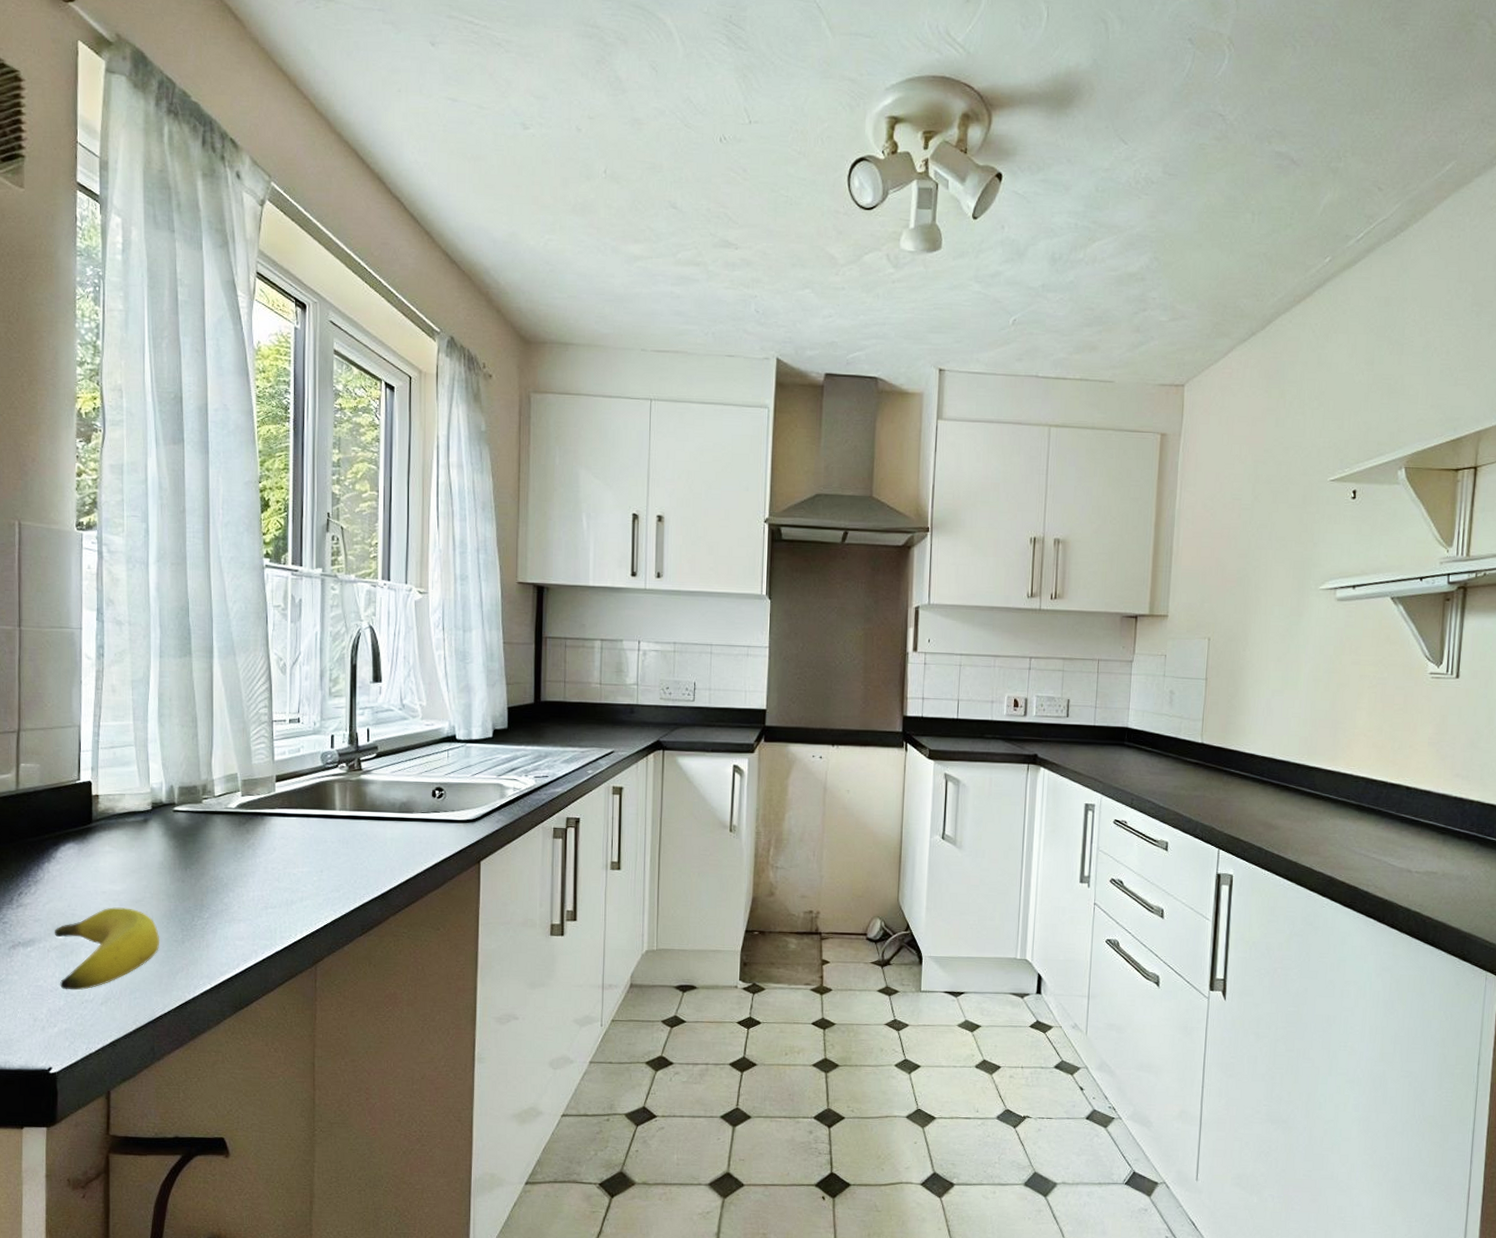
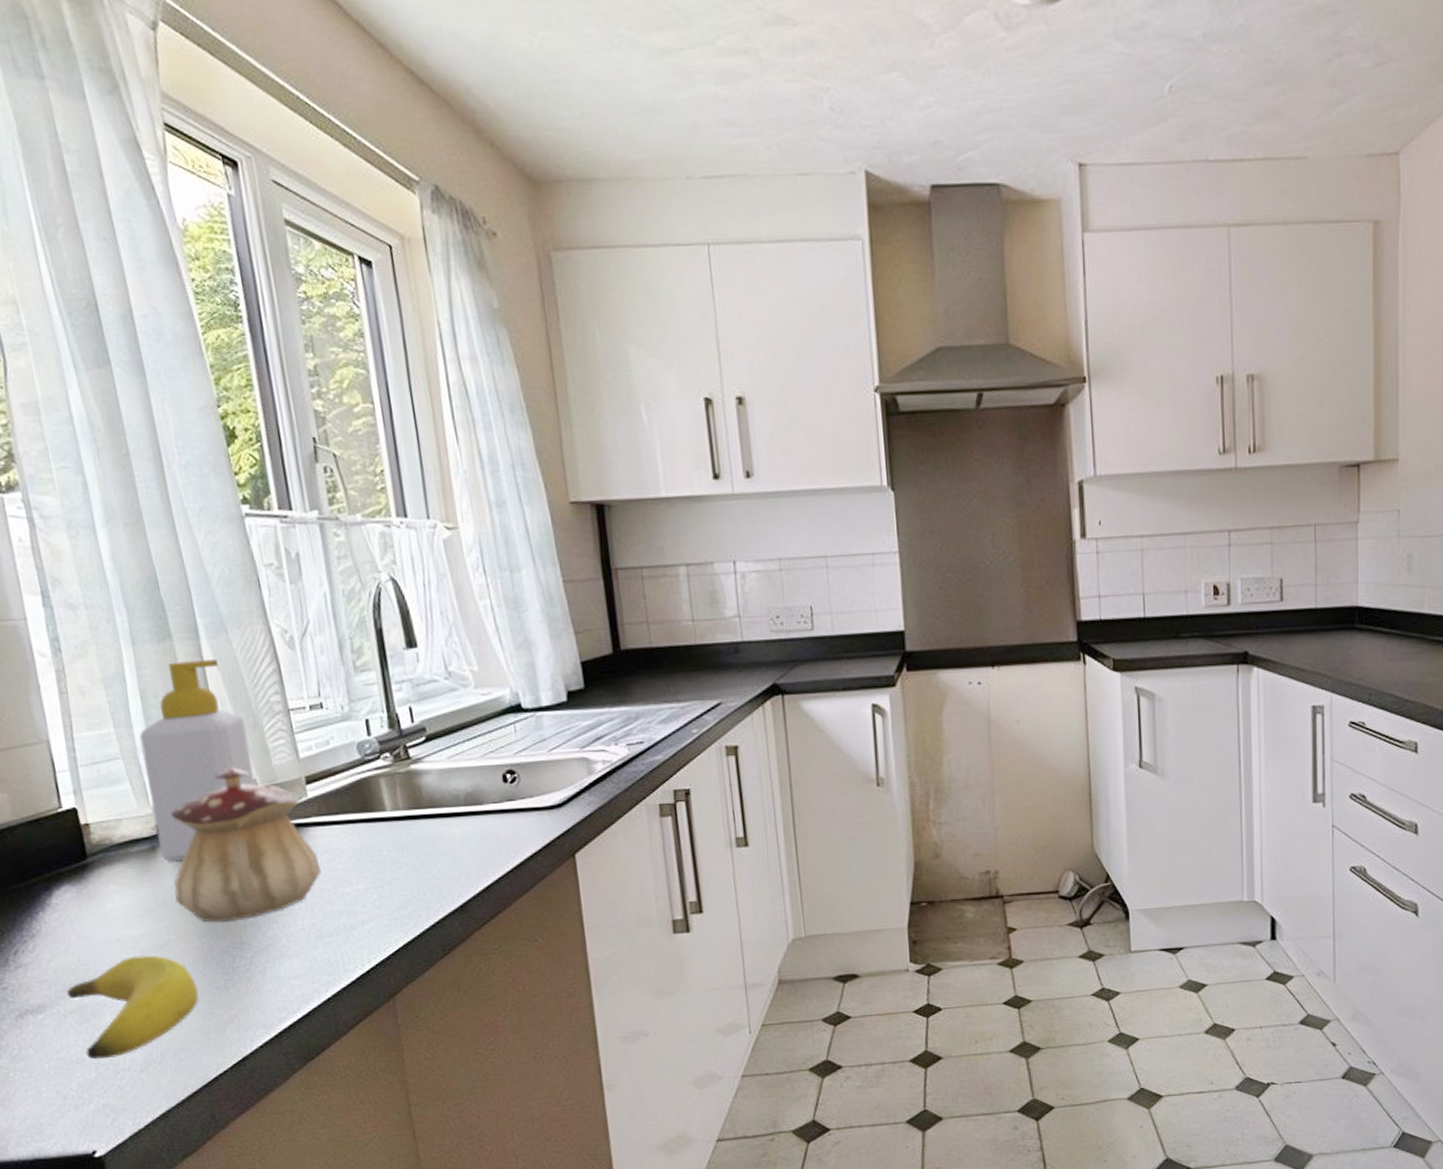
soap bottle: none [151,673,236,832] -> present [139,659,255,861]
teapot: none [155,762,276,887] -> present [170,767,322,922]

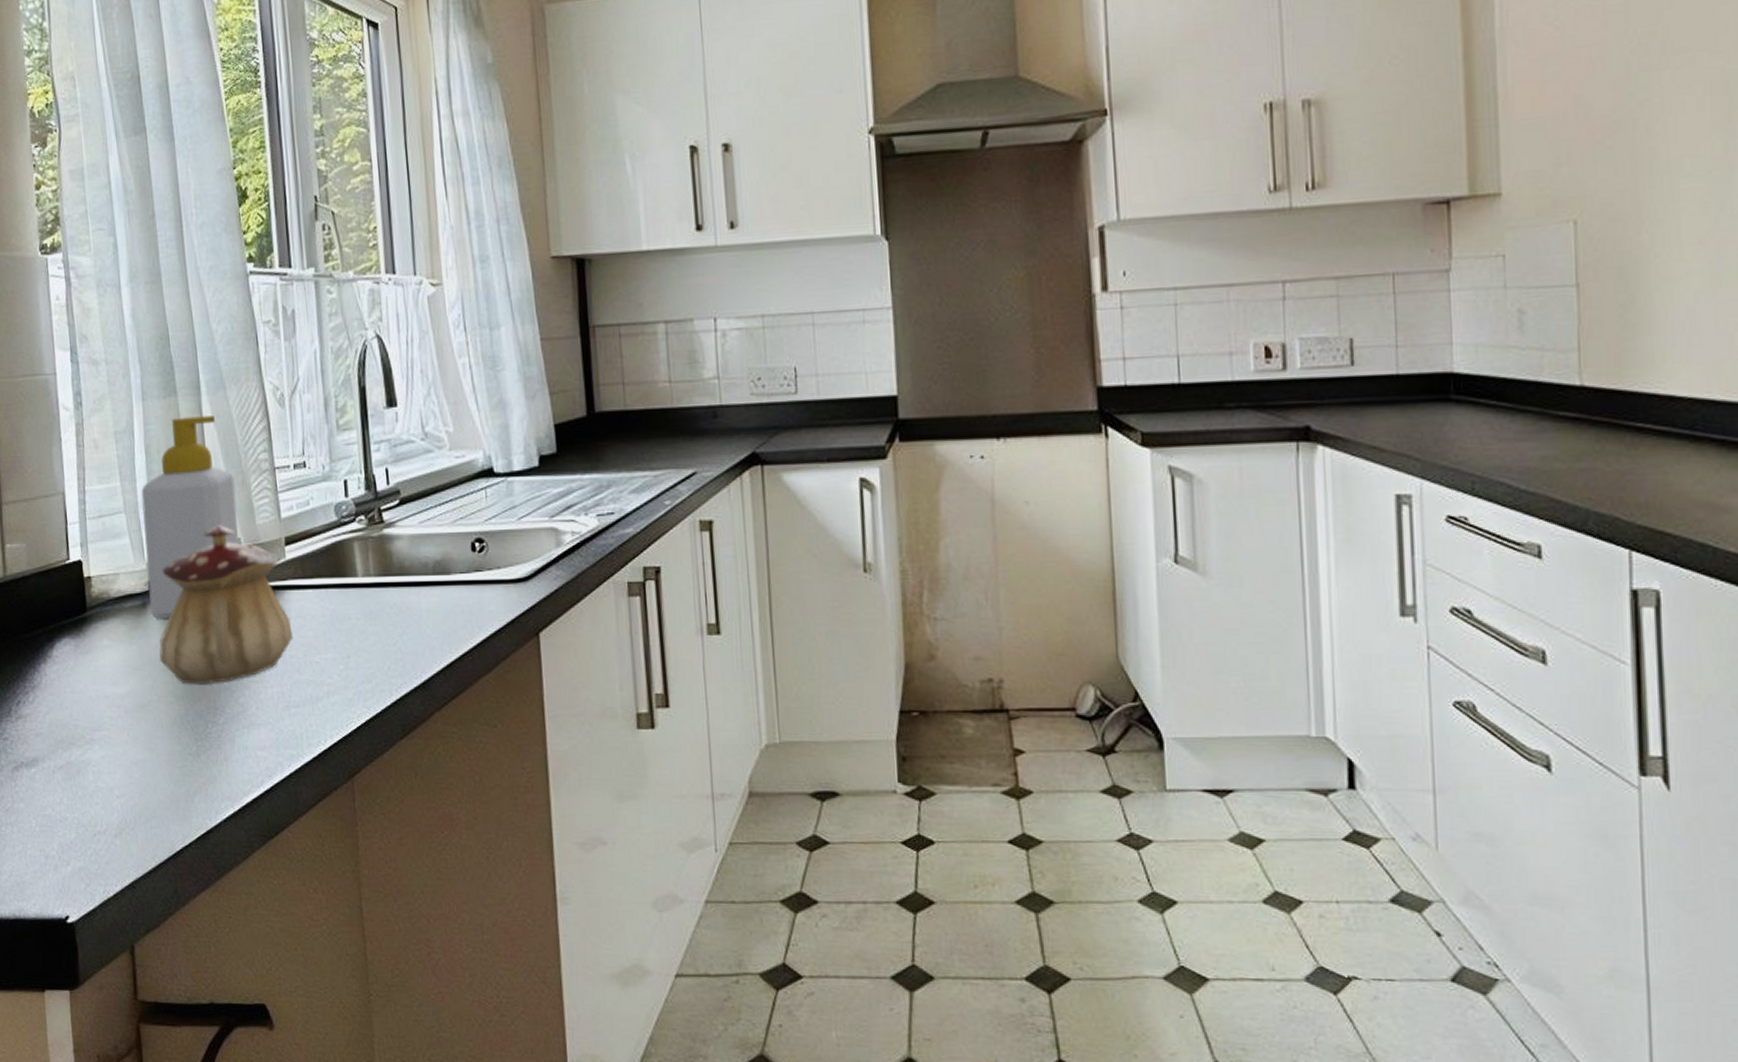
banana: present [66,955,199,1060] -> none [57,715,173,820]

